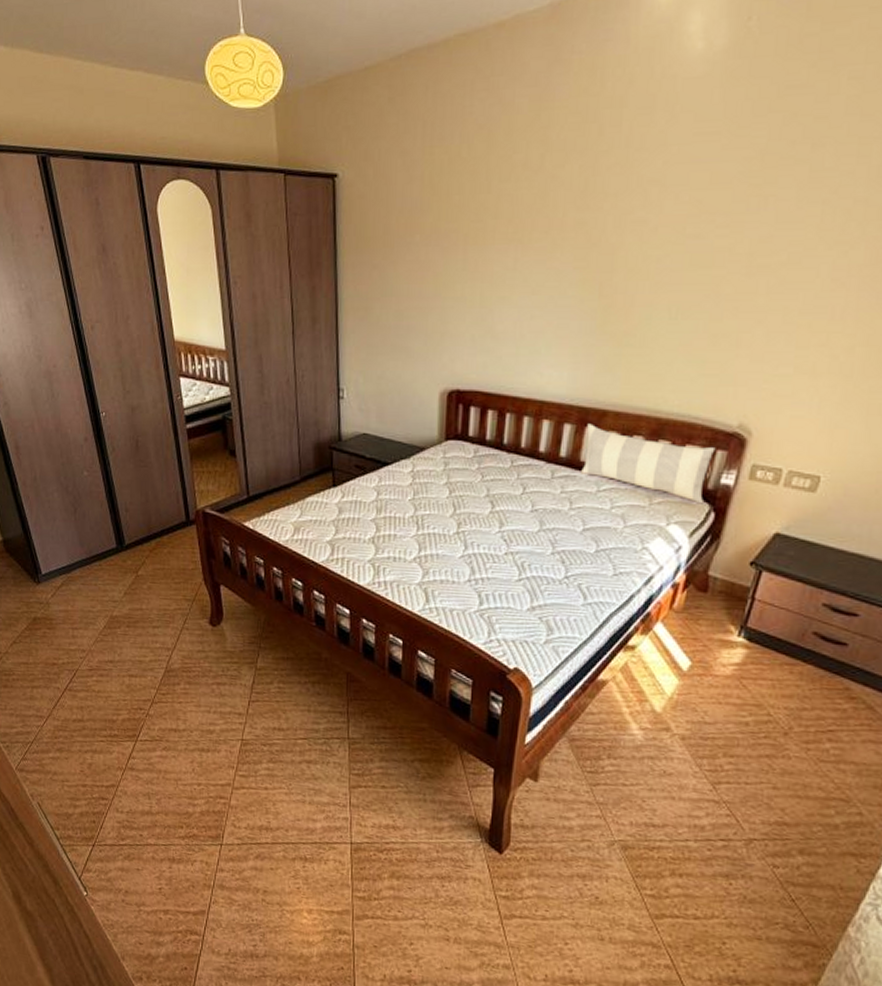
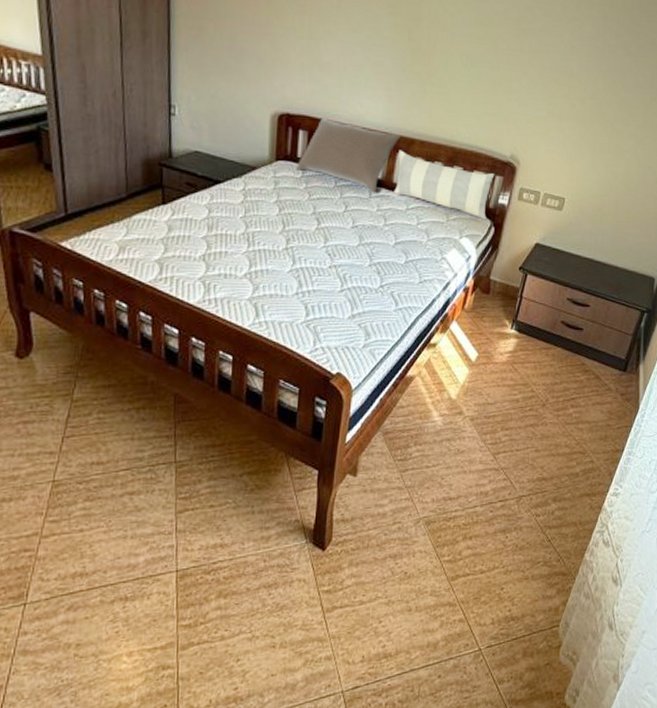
cushion: none [466,392,590,473] -> present [295,117,401,193]

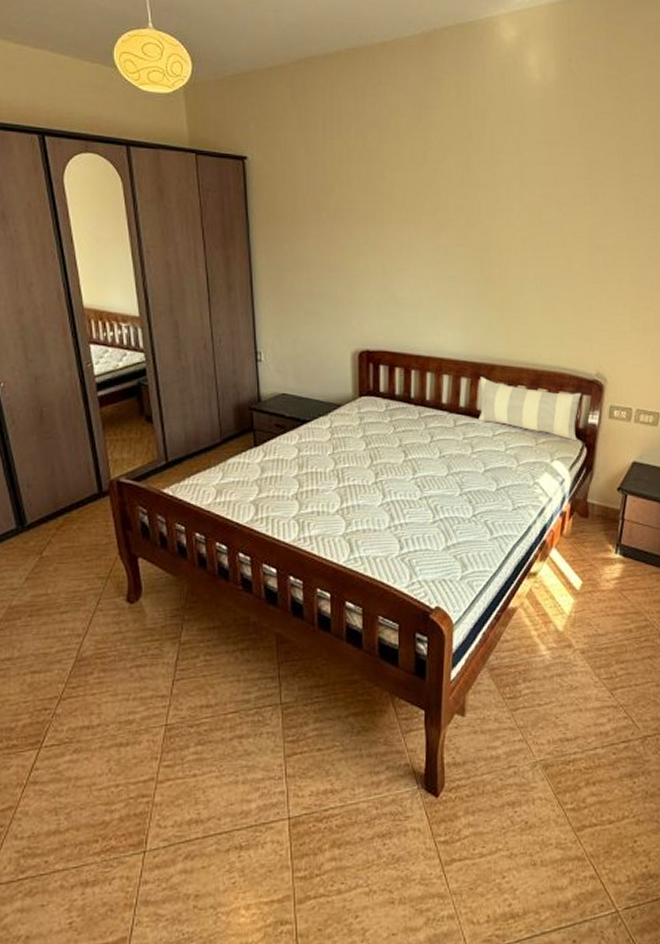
cushion: present [295,117,401,193] -> none [378,351,481,421]

